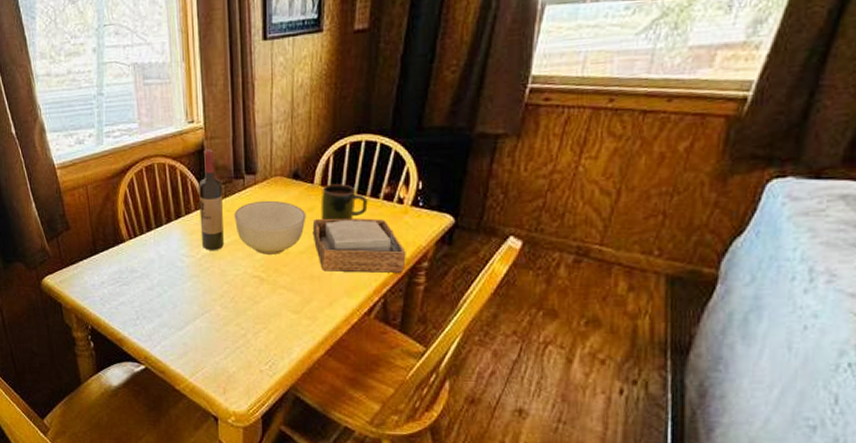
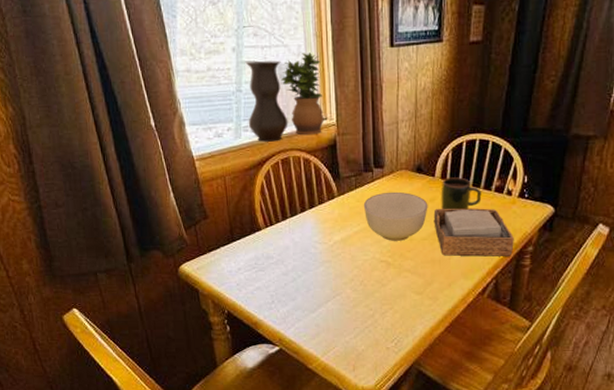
vase: none [106,60,153,148] -> present [245,60,288,142]
potted plant: none [144,50,191,139] -> present [280,53,324,135]
wine bottle: present [199,149,224,251] -> none [331,144,354,238]

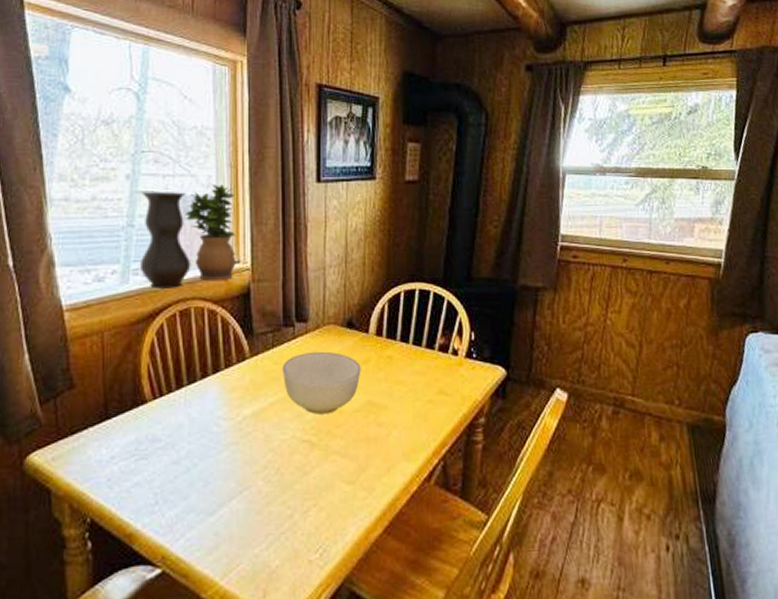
napkin holder: present [433,208,514,257] -> none [368,371,463,432]
mug: present [441,177,482,210] -> none [376,334,424,374]

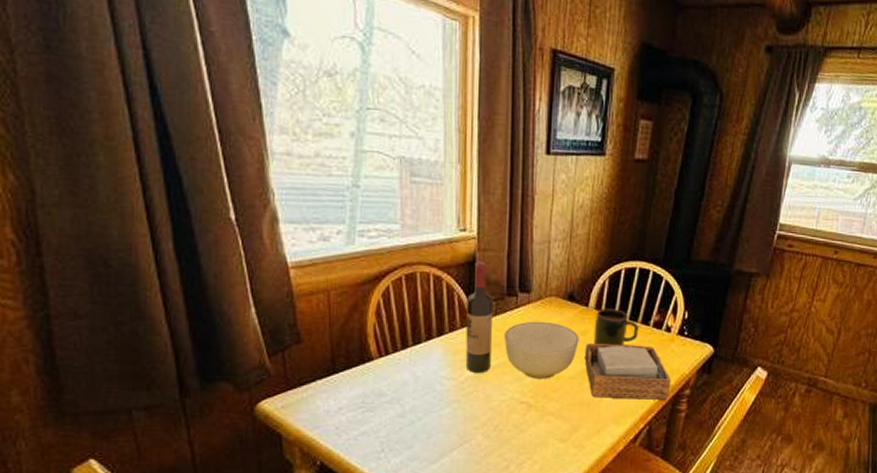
vase: present [139,192,191,289] -> none [365,152,418,252]
potted plant: present [184,185,236,280] -> none [411,149,463,247]
wine bottle: none [242,293,270,412] -> present [465,261,494,374]
napkin holder: none [368,371,463,432] -> present [584,342,671,400]
mug: none [376,334,424,374] -> present [593,308,639,346]

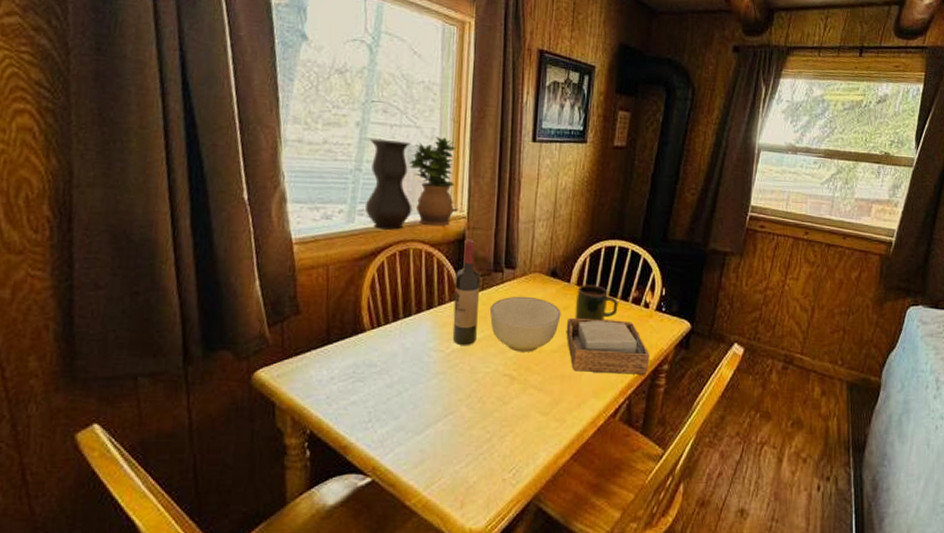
vase: none [365,152,418,252] -> present [364,139,413,230]
potted plant: none [411,149,463,247] -> present [408,137,456,226]

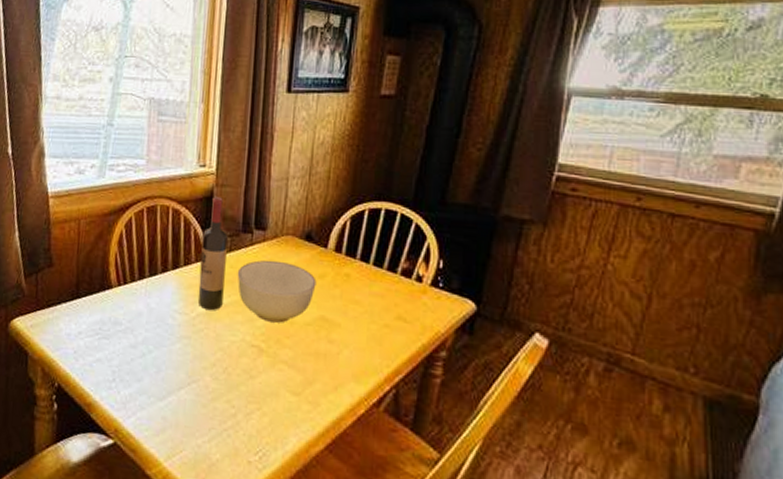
vase: present [364,139,413,230] -> none [115,94,161,186]
potted plant: present [408,137,456,226] -> none [158,90,206,182]
napkin holder: present [566,317,650,374] -> none [321,287,423,360]
mug: present [575,284,618,321] -> none [332,251,384,294]

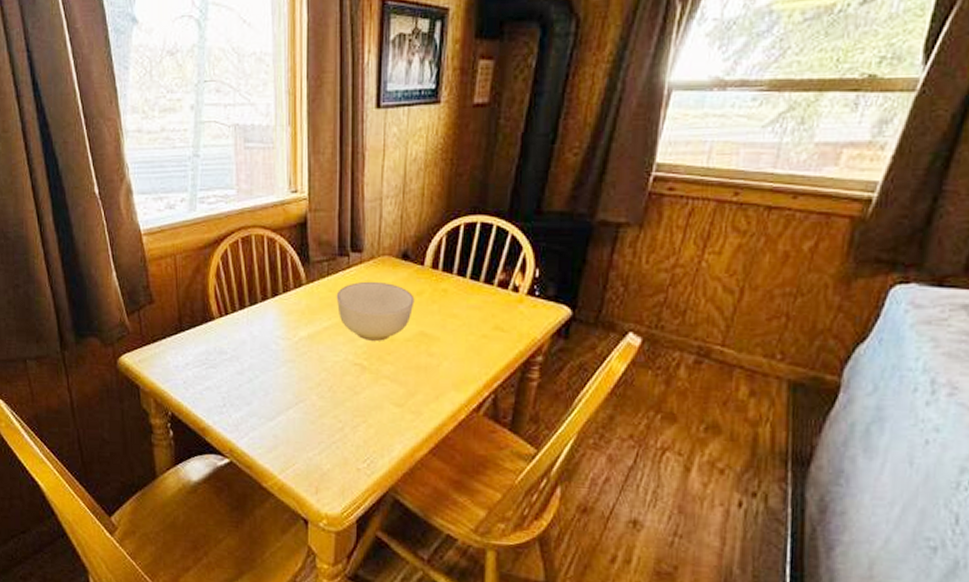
wine bottle: present [197,197,229,311] -> none [299,222,326,334]

